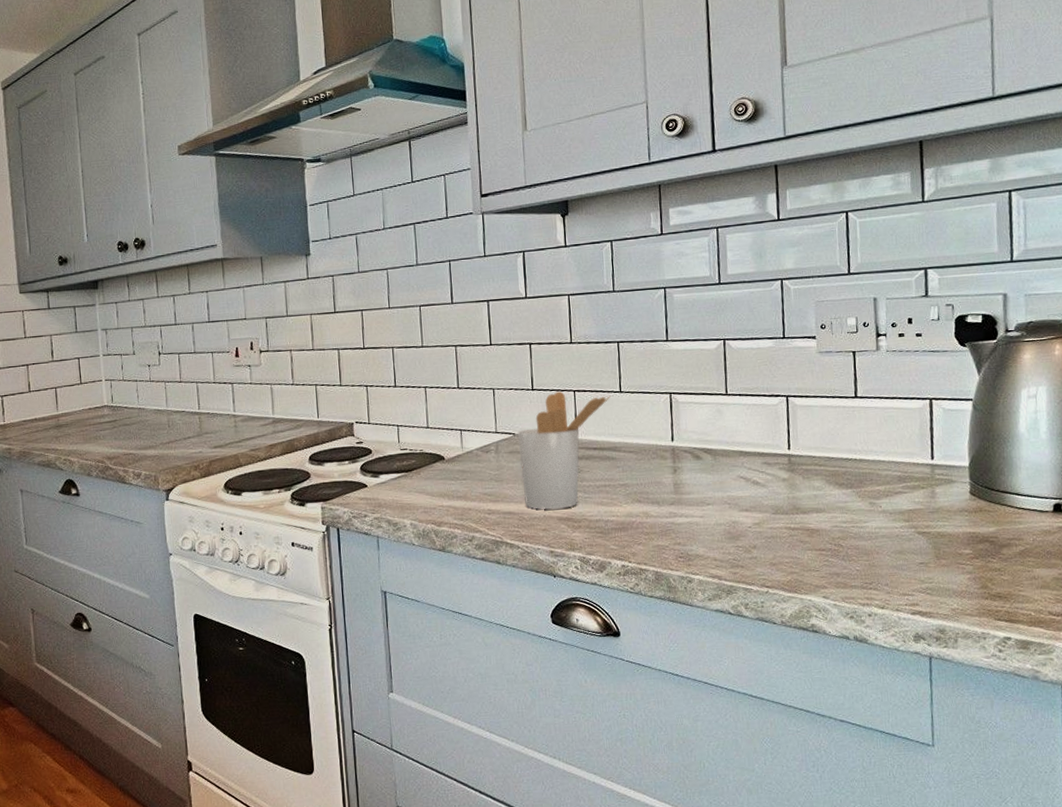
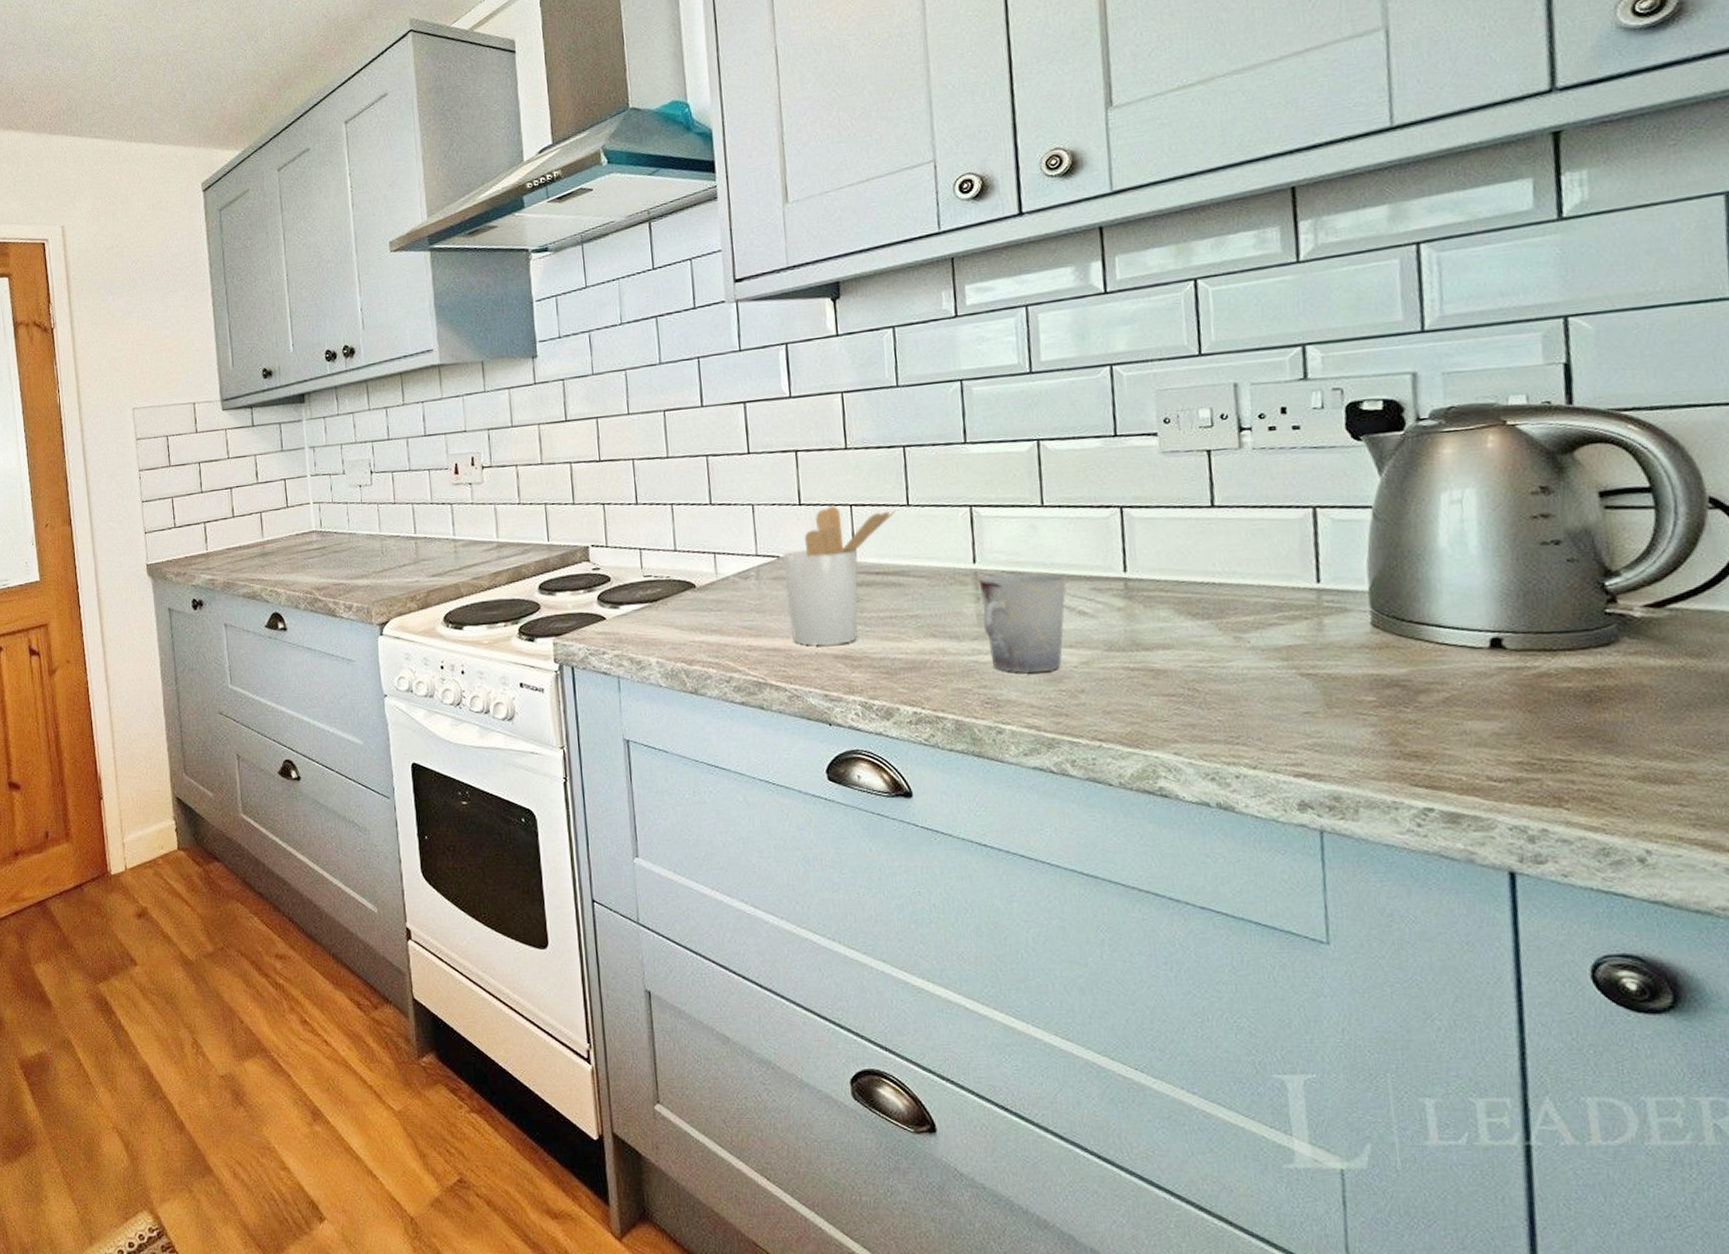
cup: none [675,450,744,532] -> present [978,573,1067,673]

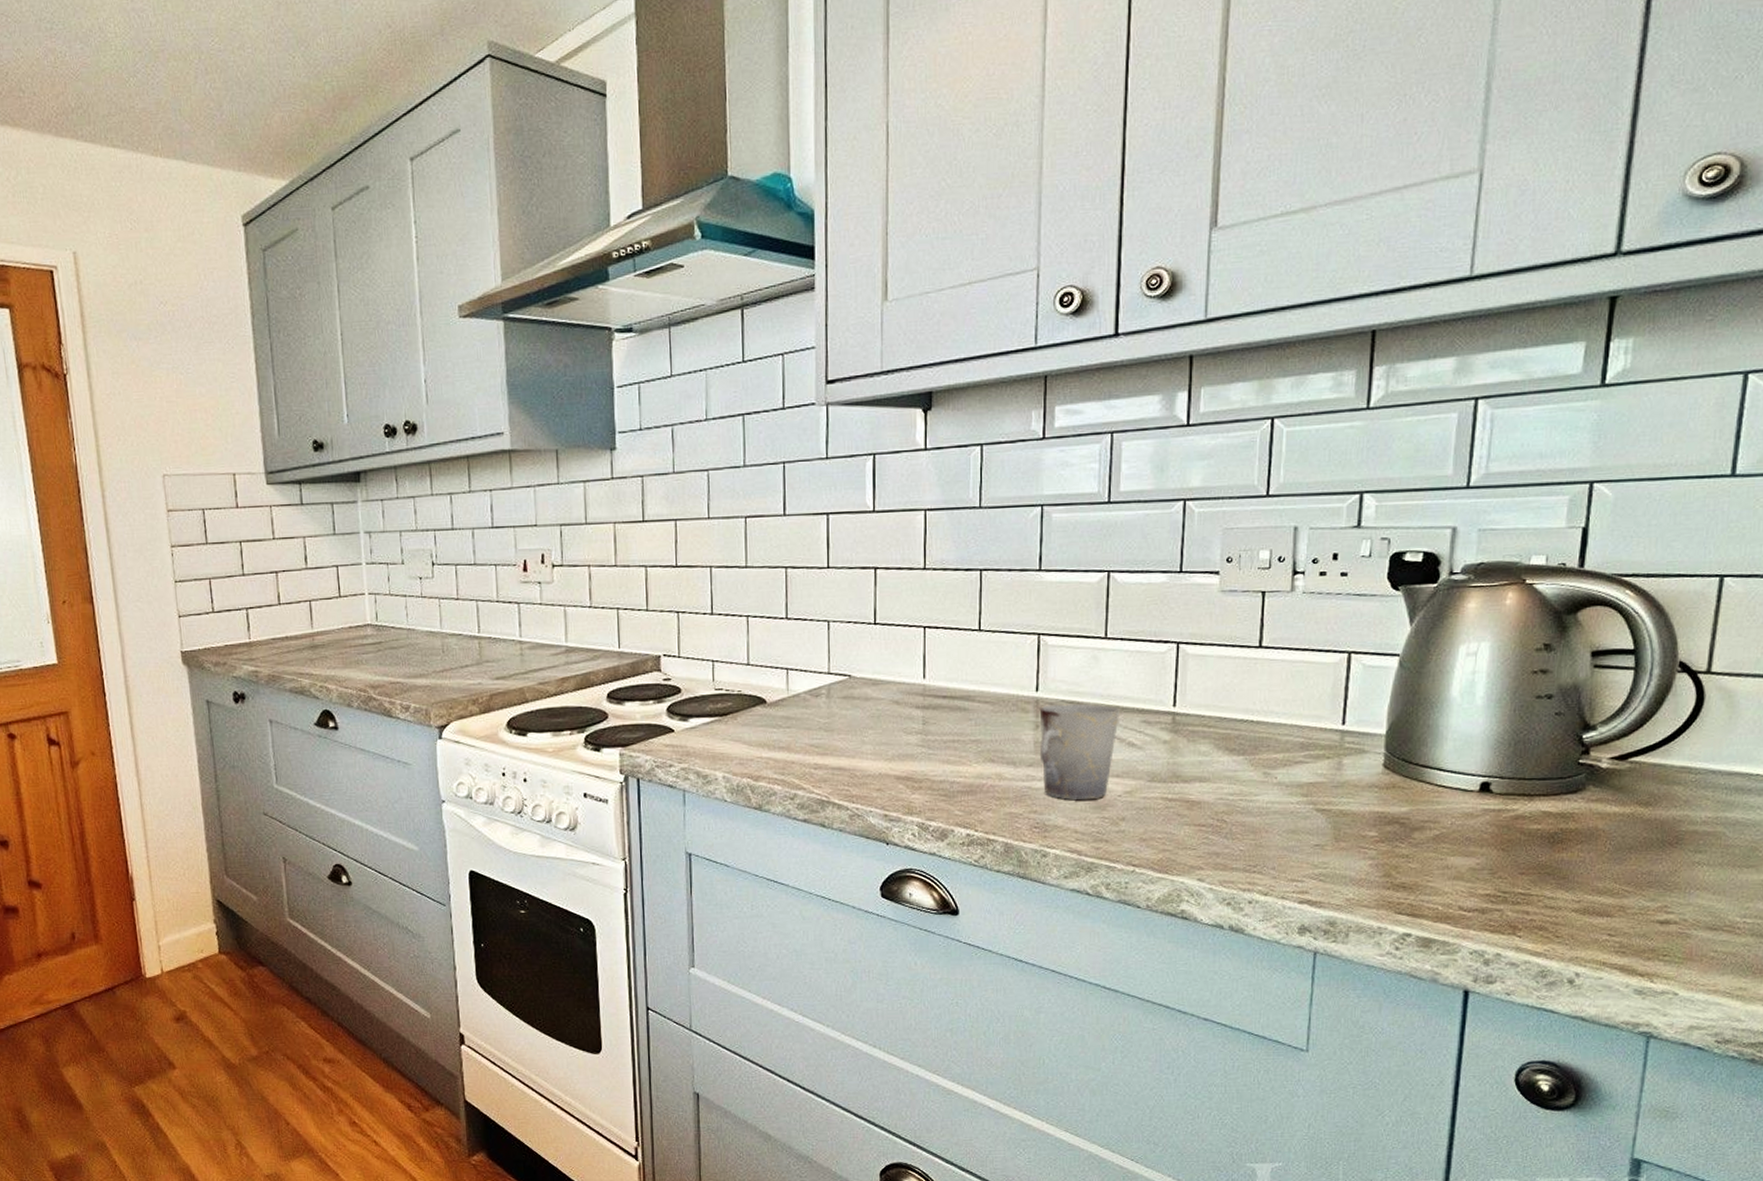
utensil holder: present [782,506,895,645] -> none [853,627,967,766]

